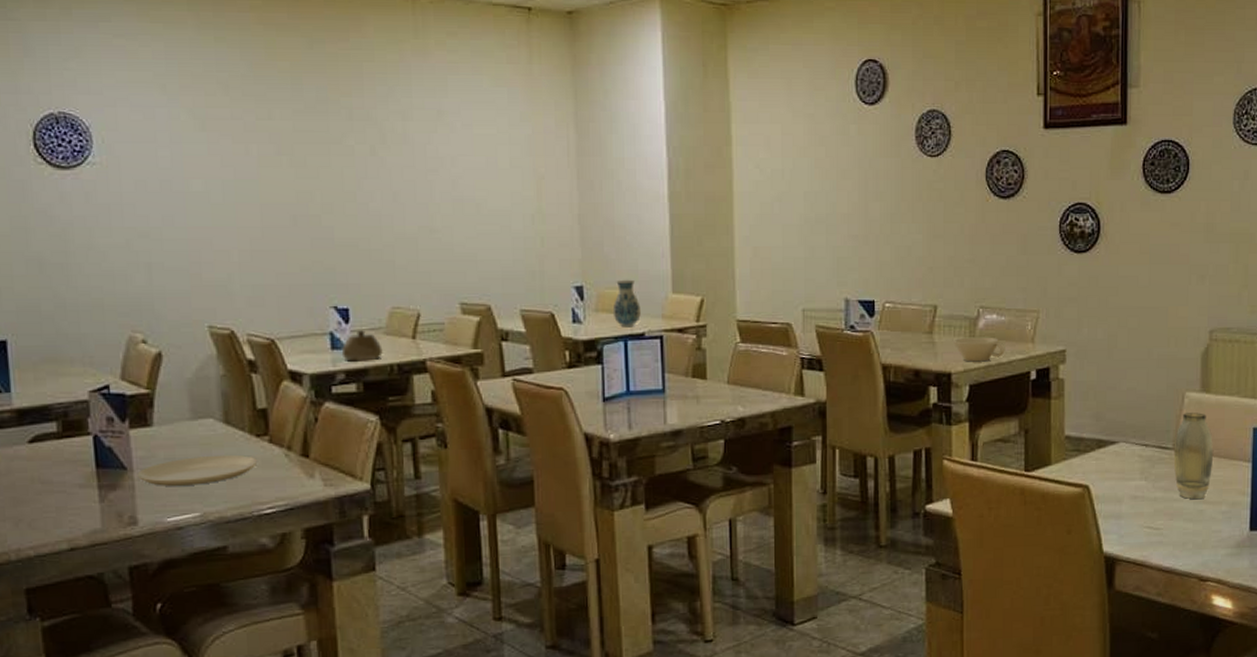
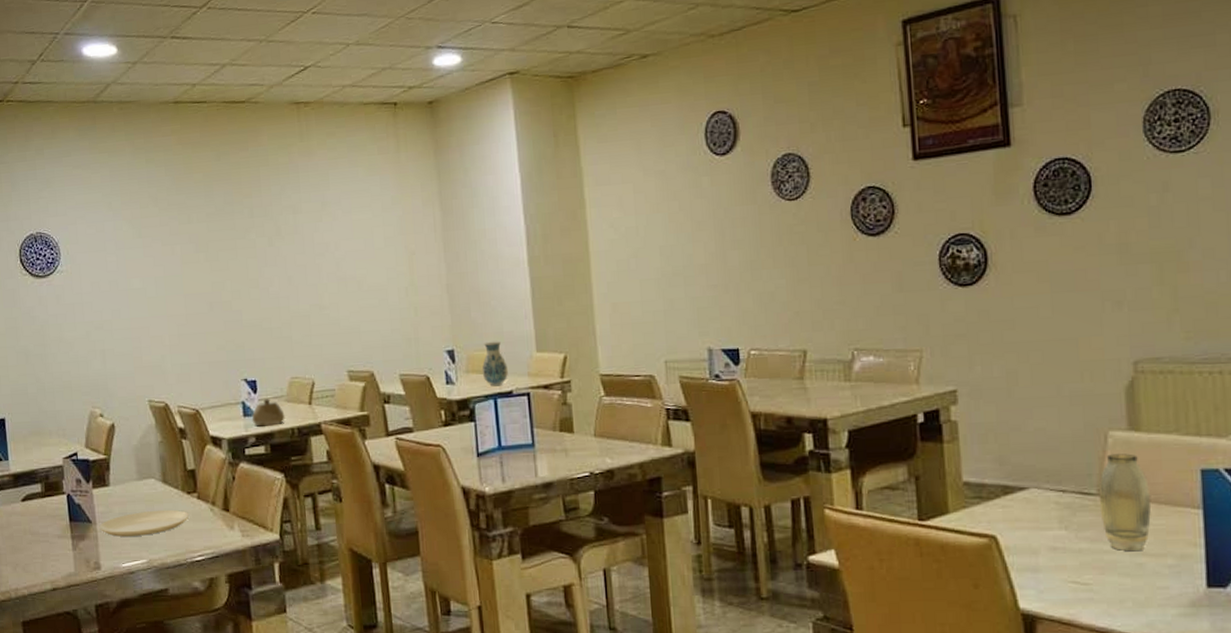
cup: present [953,337,1005,362] -> none [827,379,886,407]

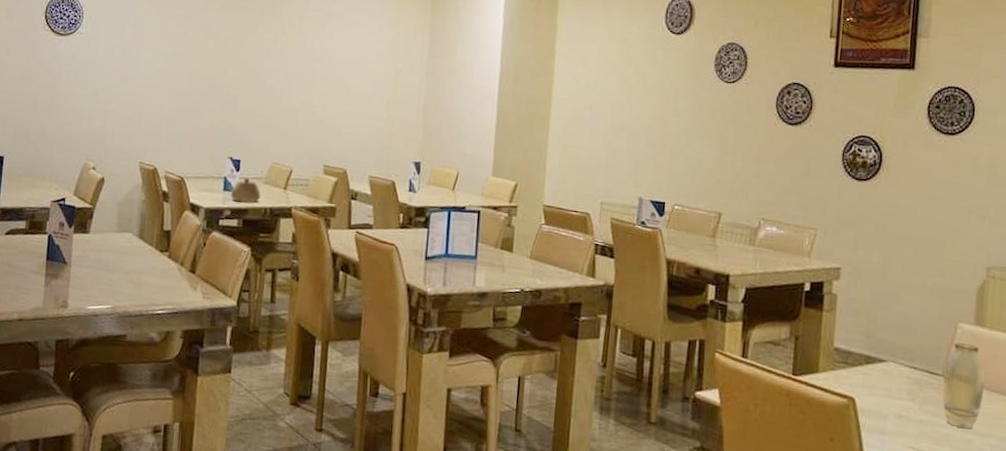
plate: present [99,509,190,537] -> none [73,261,158,284]
vase: present [482,341,508,387] -> none [441,160,465,201]

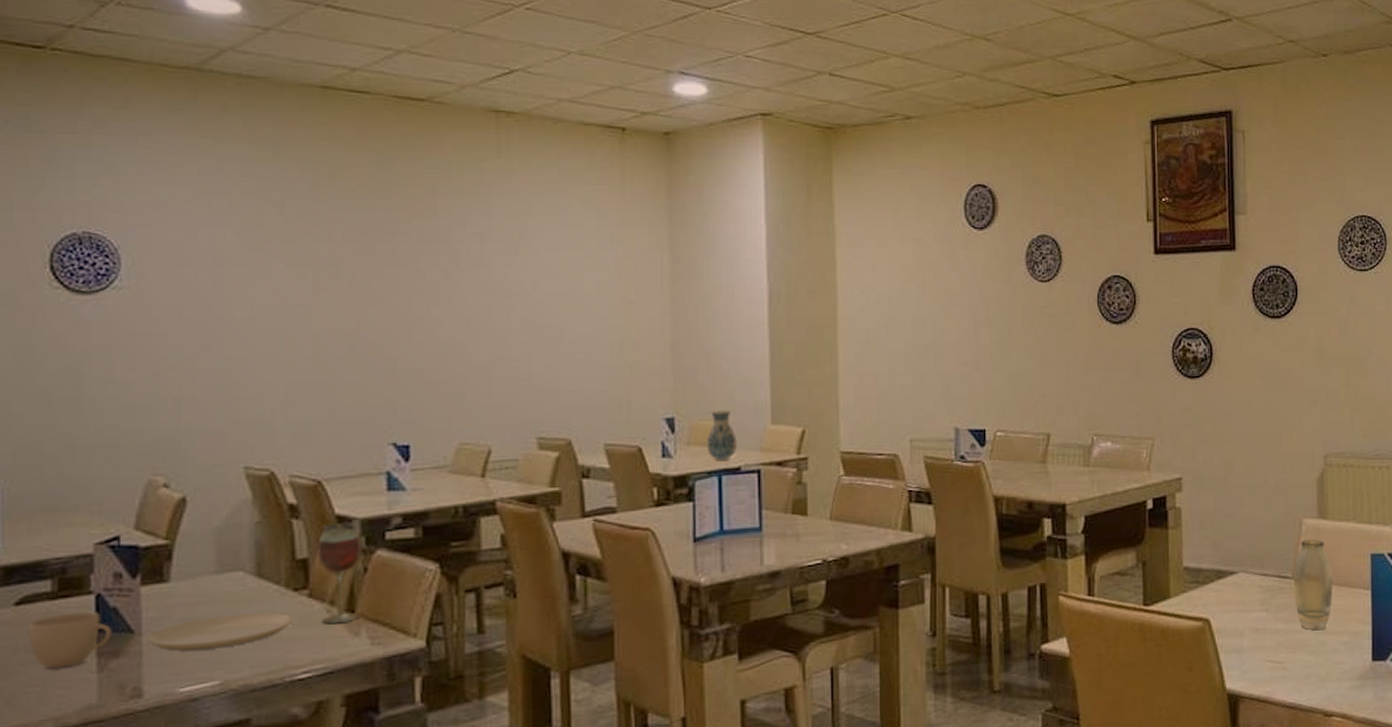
cup: none [10,244,55,281] -> present [28,611,112,670]
plate: none [73,261,158,284] -> present [146,612,294,651]
wineglass: none [174,208,204,280] -> present [316,522,362,625]
sugar bowl: present [230,178,261,203] -> none [399,469,447,505]
vase: none [441,160,465,201] -> present [706,410,737,462]

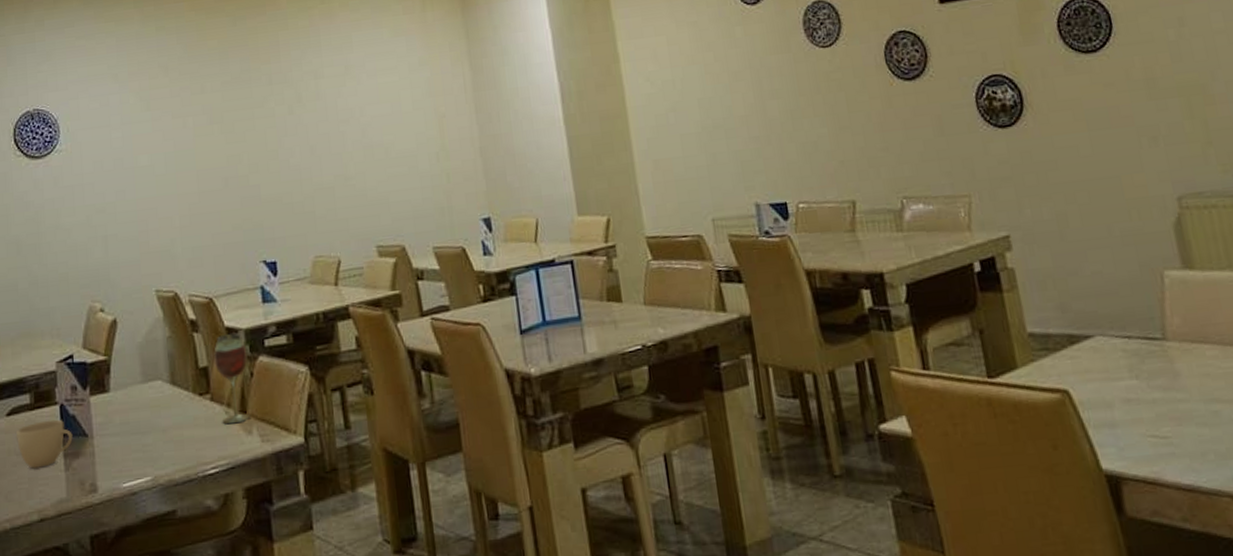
plate: present [146,612,294,651] -> none [96,415,202,452]
vase: present [706,410,737,462] -> none [521,205,549,256]
vase: present [1293,540,1333,631] -> none [1162,293,1220,399]

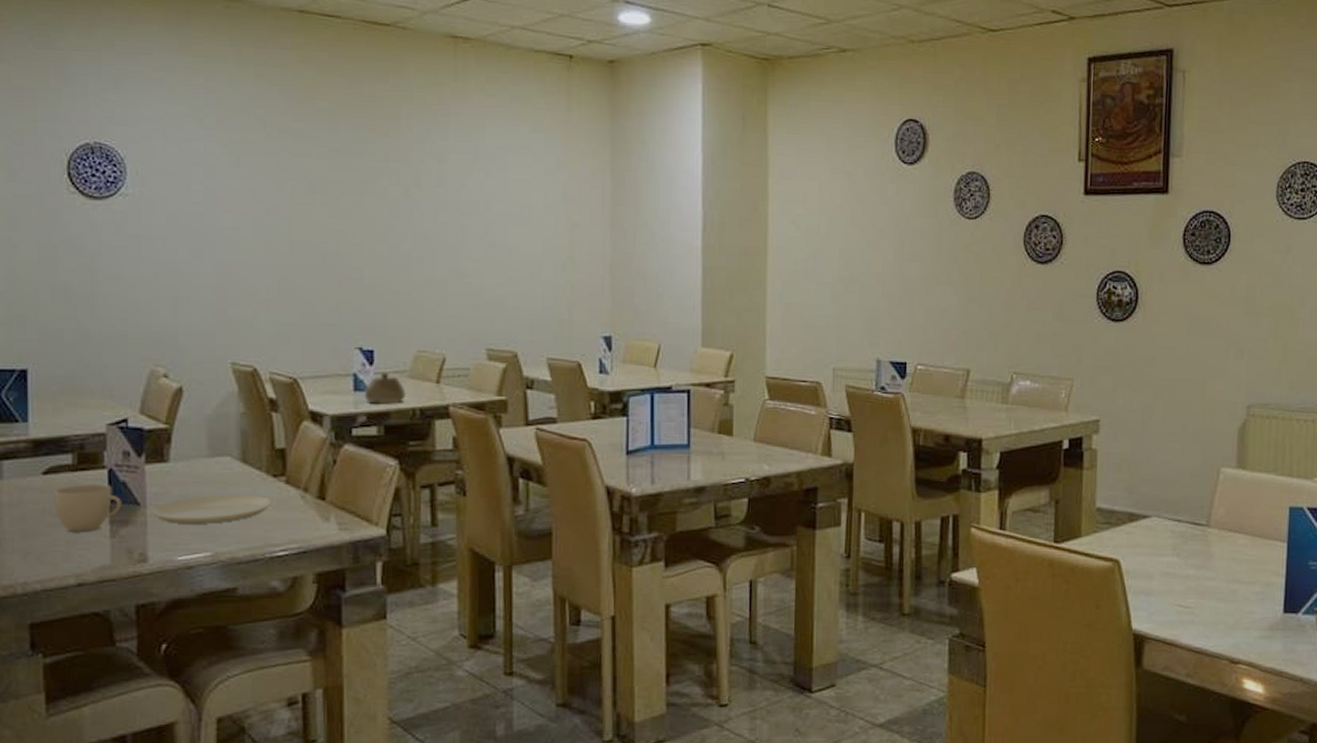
plate: none [96,415,202,452] -> present [150,494,273,524]
wineglass: present [213,333,250,425] -> none [292,417,332,509]
sugar bowl: none [271,281,309,314] -> present [364,372,406,406]

